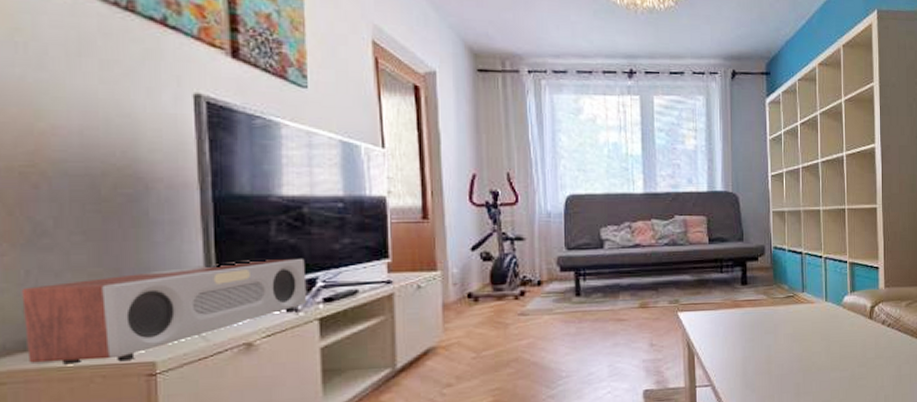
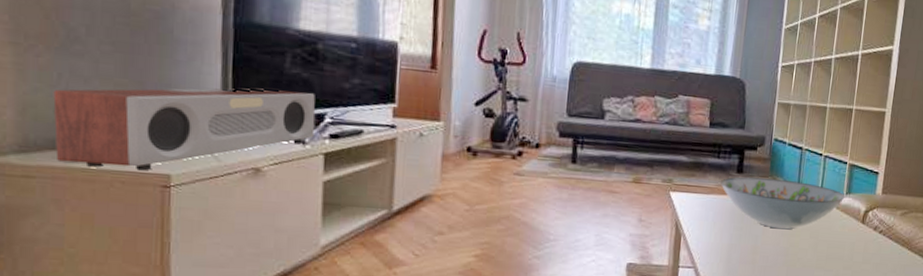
decorative bowl: none [727,286,850,336] -> present [721,177,845,230]

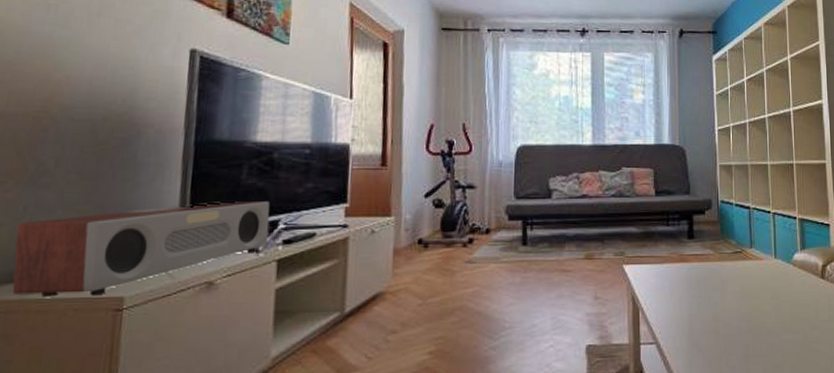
decorative bowl: present [721,177,845,230] -> none [673,241,800,293]

